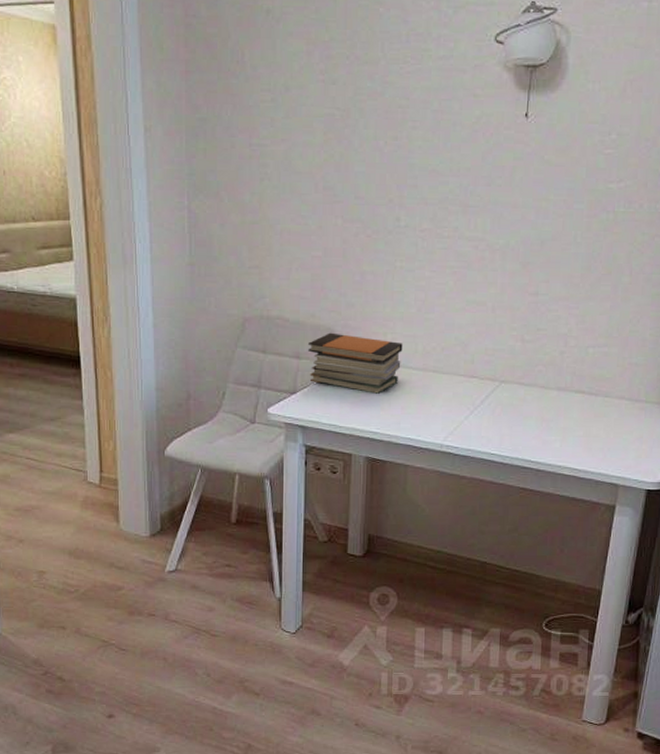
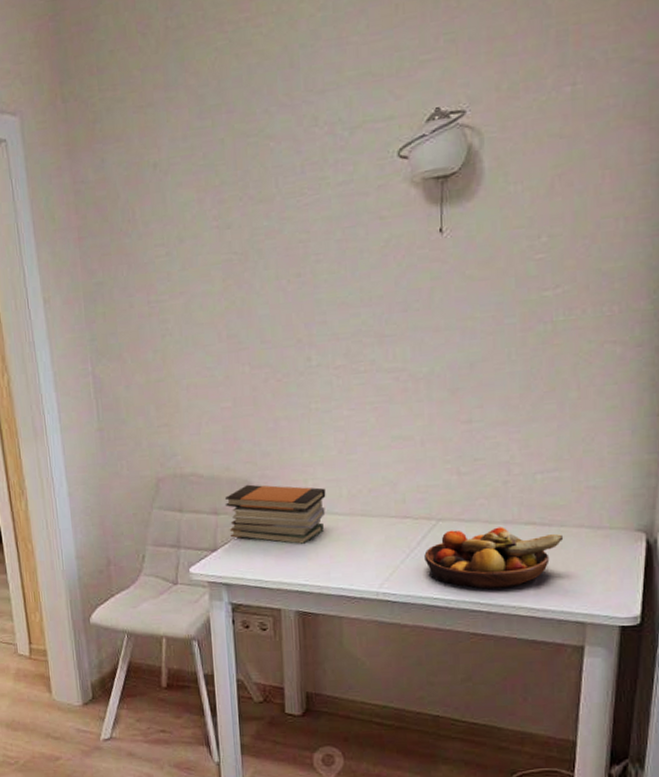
fruit bowl: none [486,392,607,449] -> present [424,527,564,590]

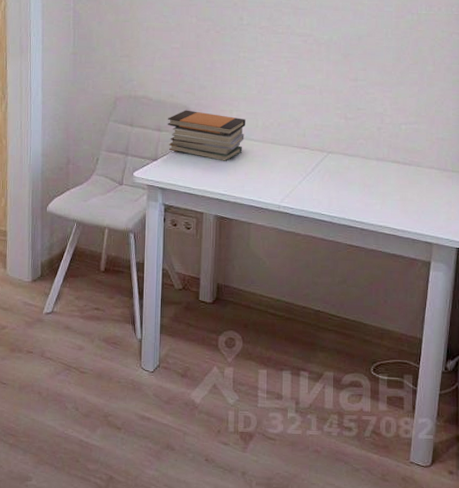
fruit bowl: present [424,527,564,590] -> none [317,161,419,211]

